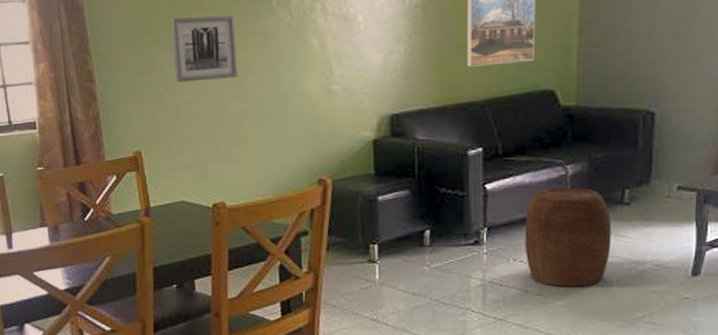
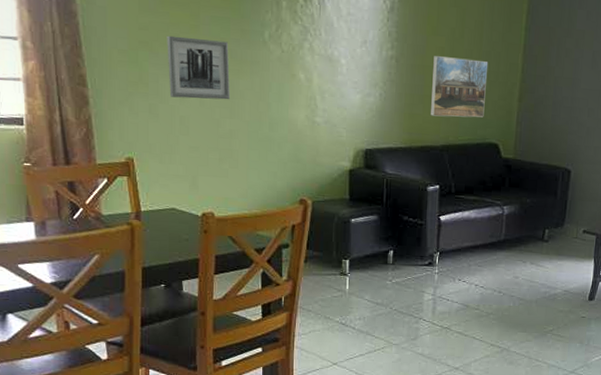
stool: present [524,187,612,287] -> none [468,223,534,305]

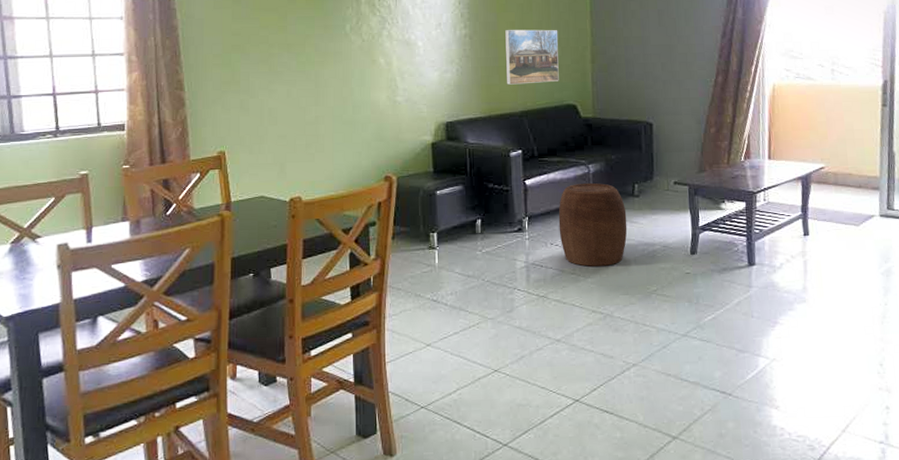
wall art: present [167,35,231,100] -> none [257,37,316,92]
stool: none [468,223,534,305] -> present [558,182,628,267]

